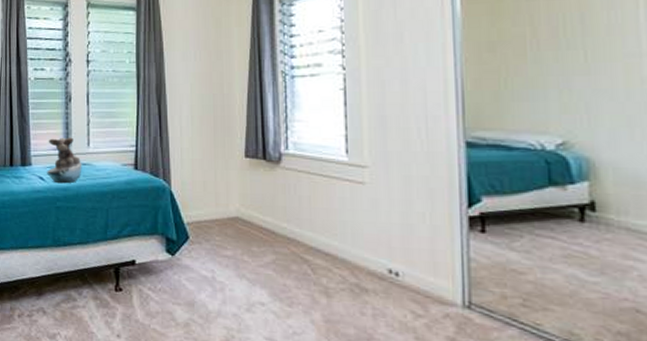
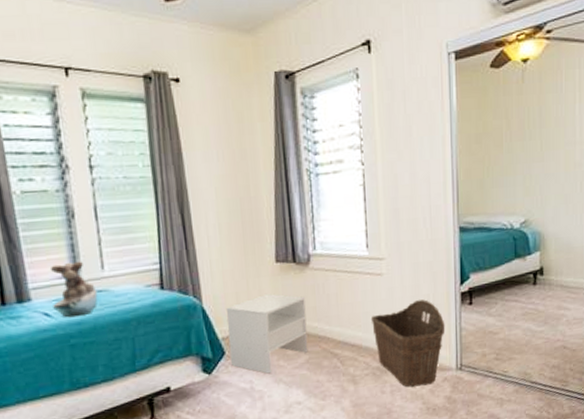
nightstand: none [192,187,275,268] -> present [225,293,308,375]
wicker basket: none [349,217,447,318] -> present [370,300,445,387]

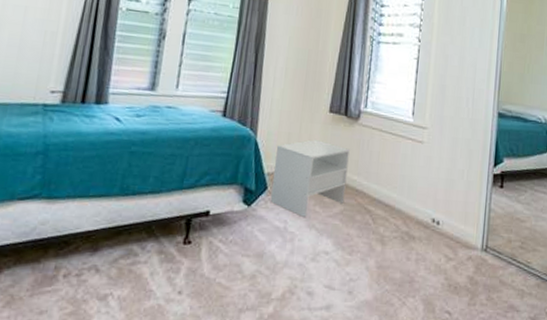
stuffed animal: present [49,261,98,318] -> none [125,76,167,127]
wicker basket: present [370,300,445,387] -> none [406,173,476,261]

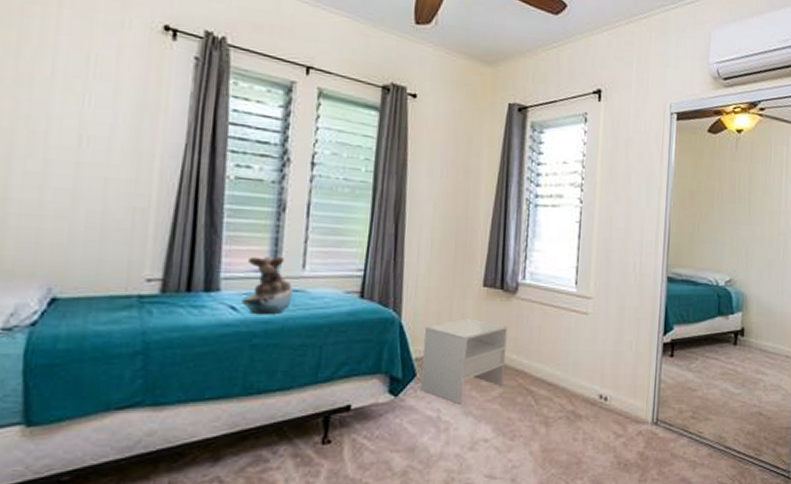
stuffed animal: none [125,76,167,127] -> present [242,255,293,315]

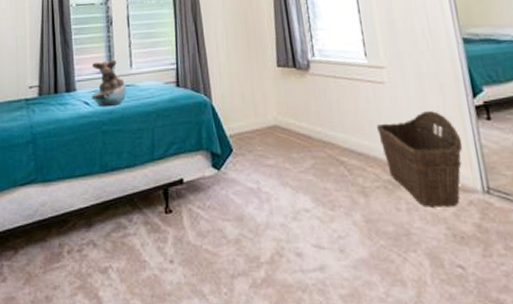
nightstand: present [420,318,507,405] -> none [232,96,314,177]
wicker basket: none [571,345,645,437] -> present [376,111,462,207]

